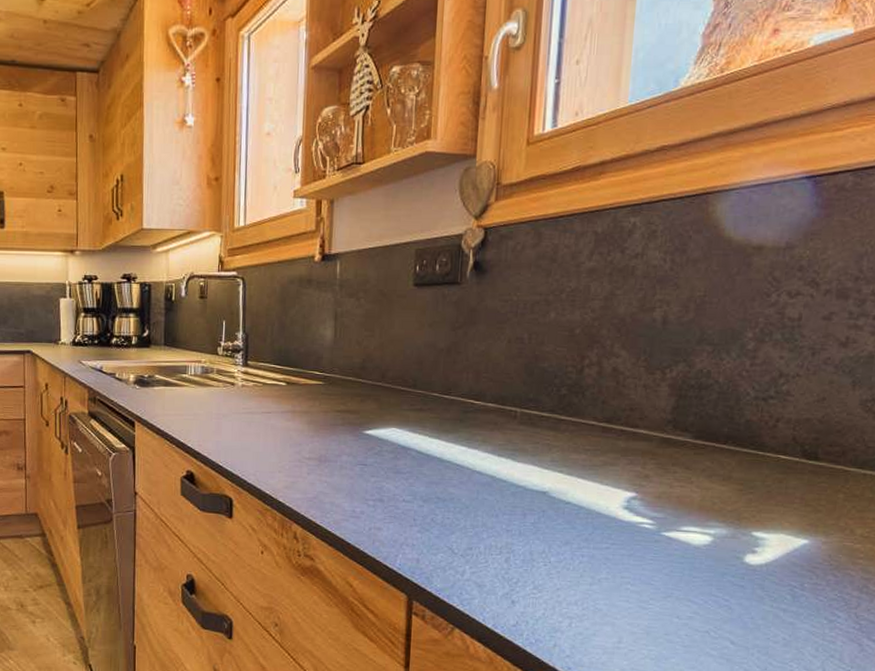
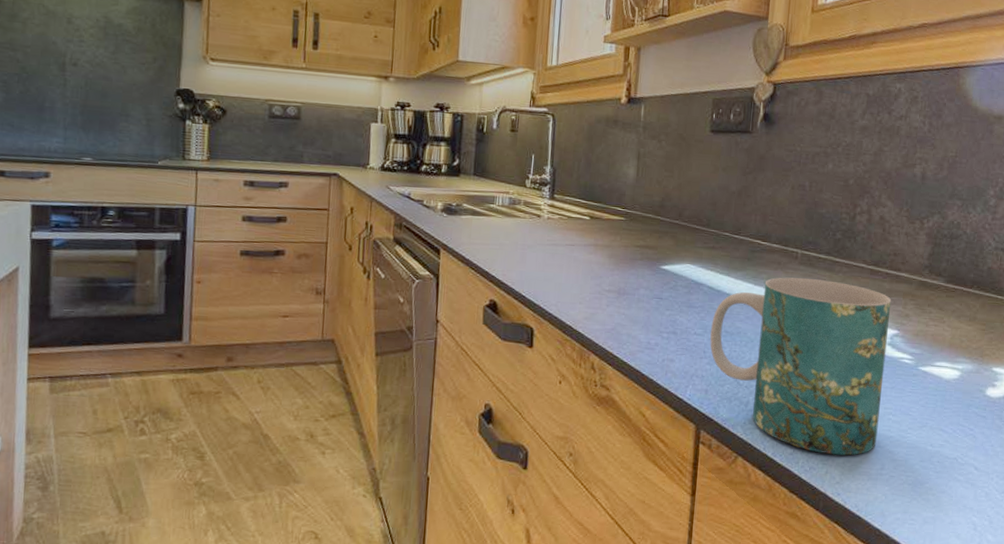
mug: none [420,438,628,628] -> present [710,277,892,456]

